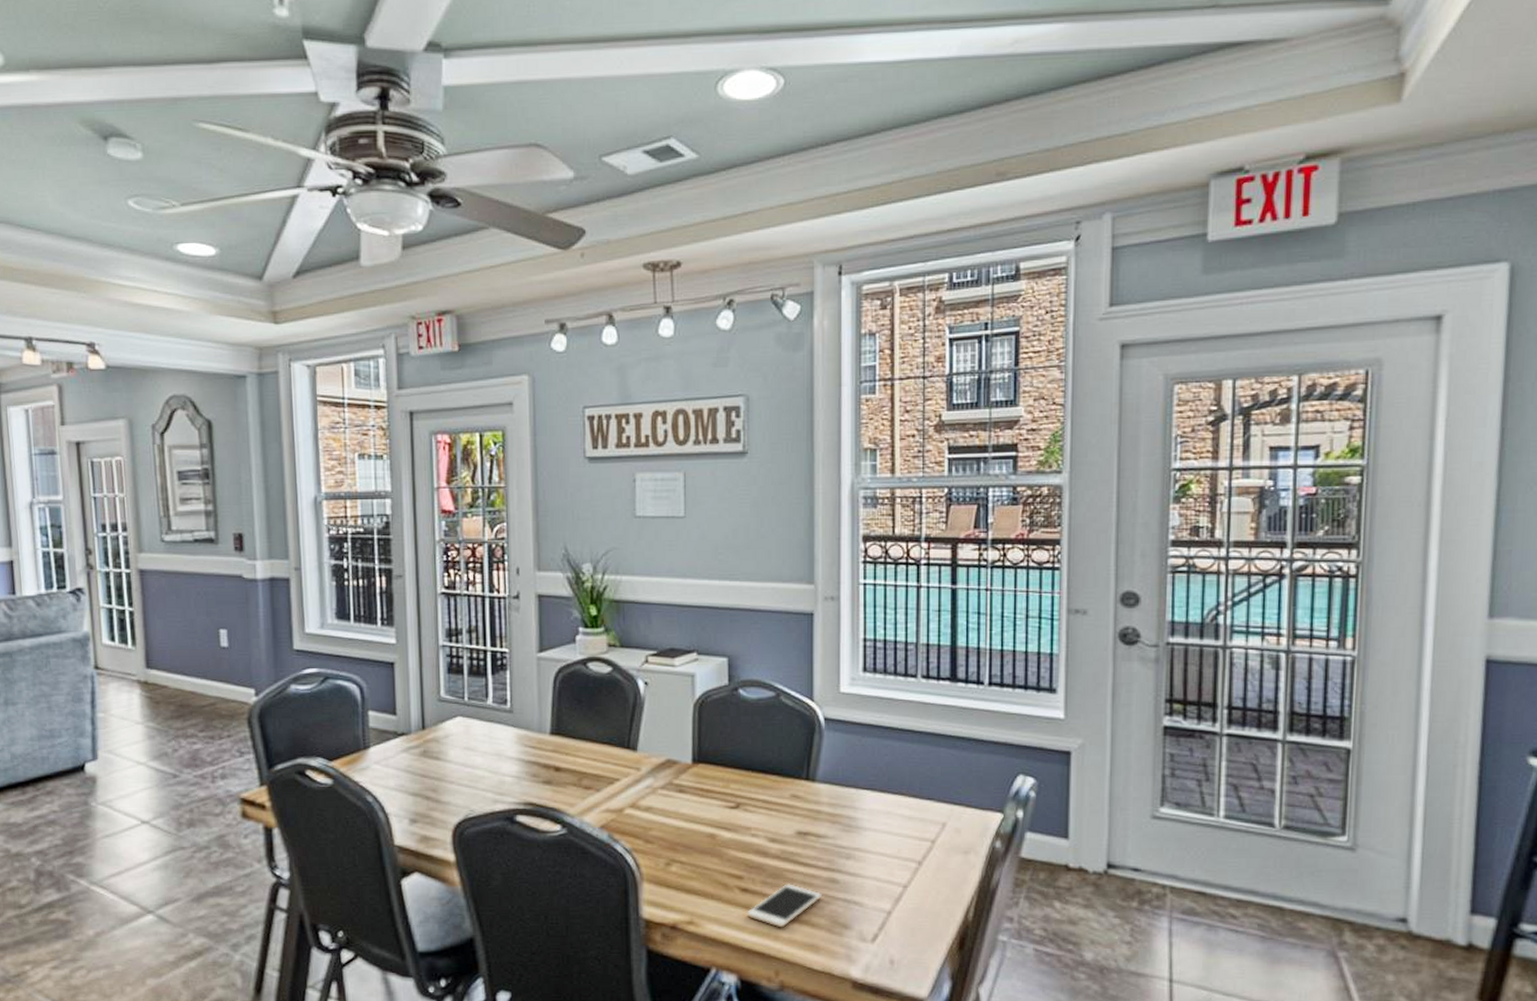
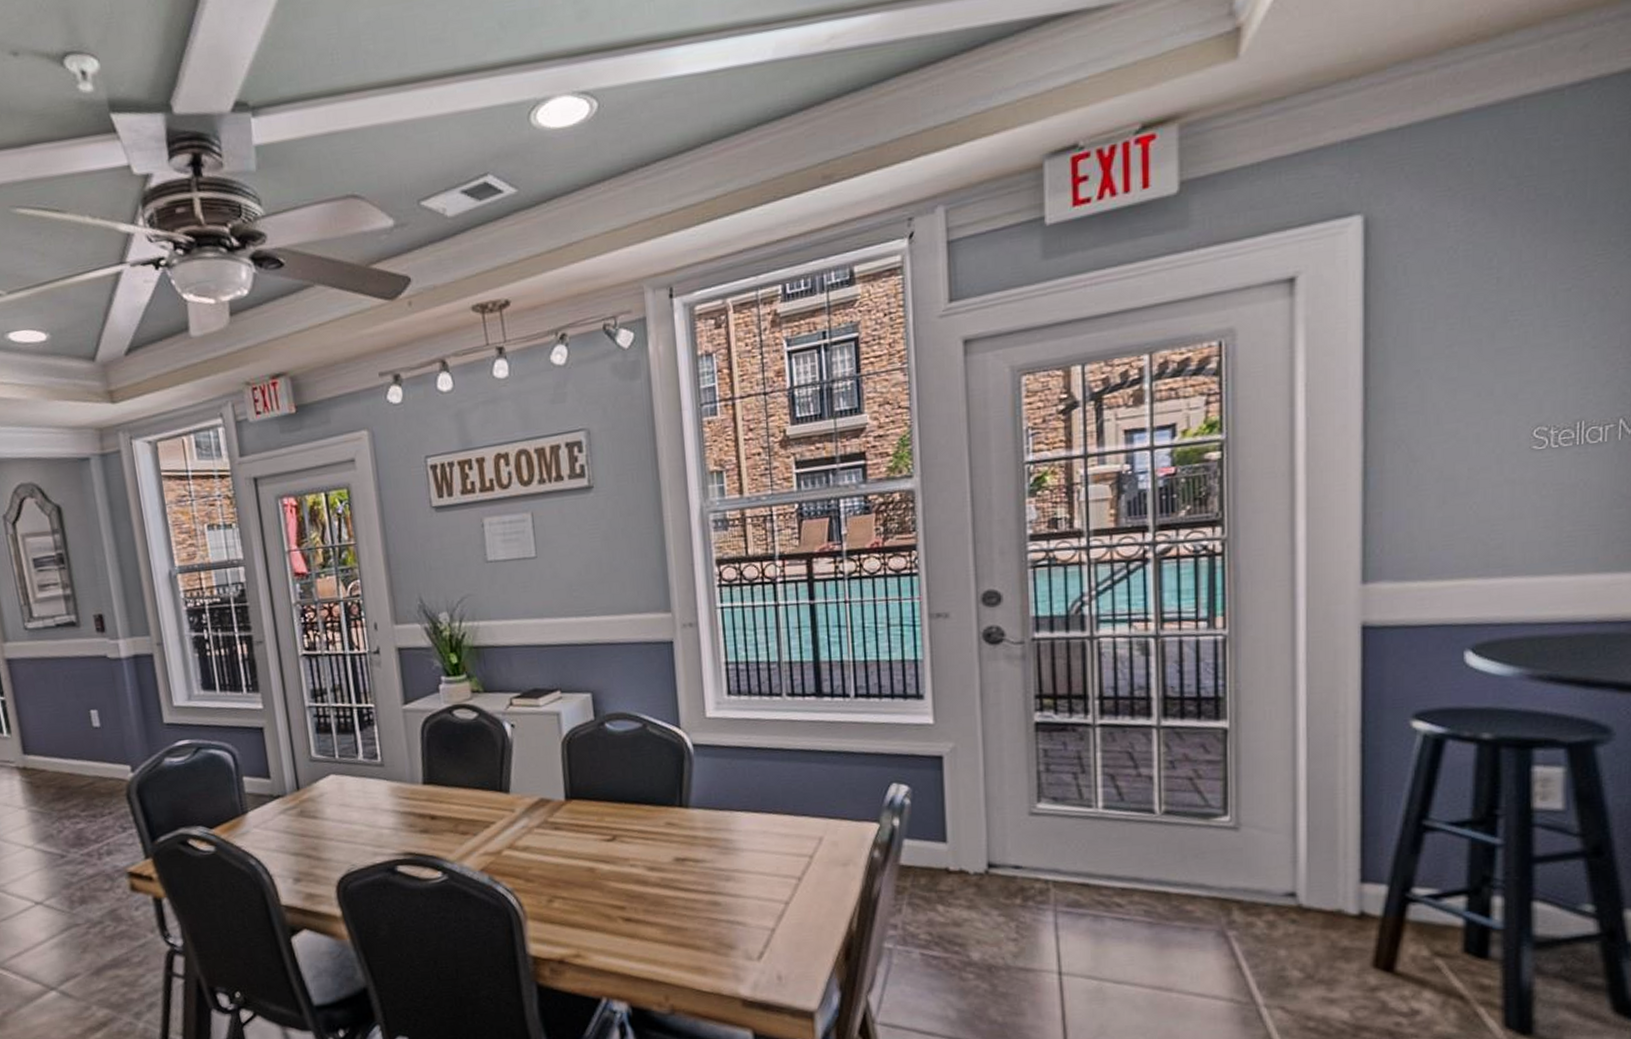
cell phone: present [746,884,822,928] -> none [631,910,705,954]

